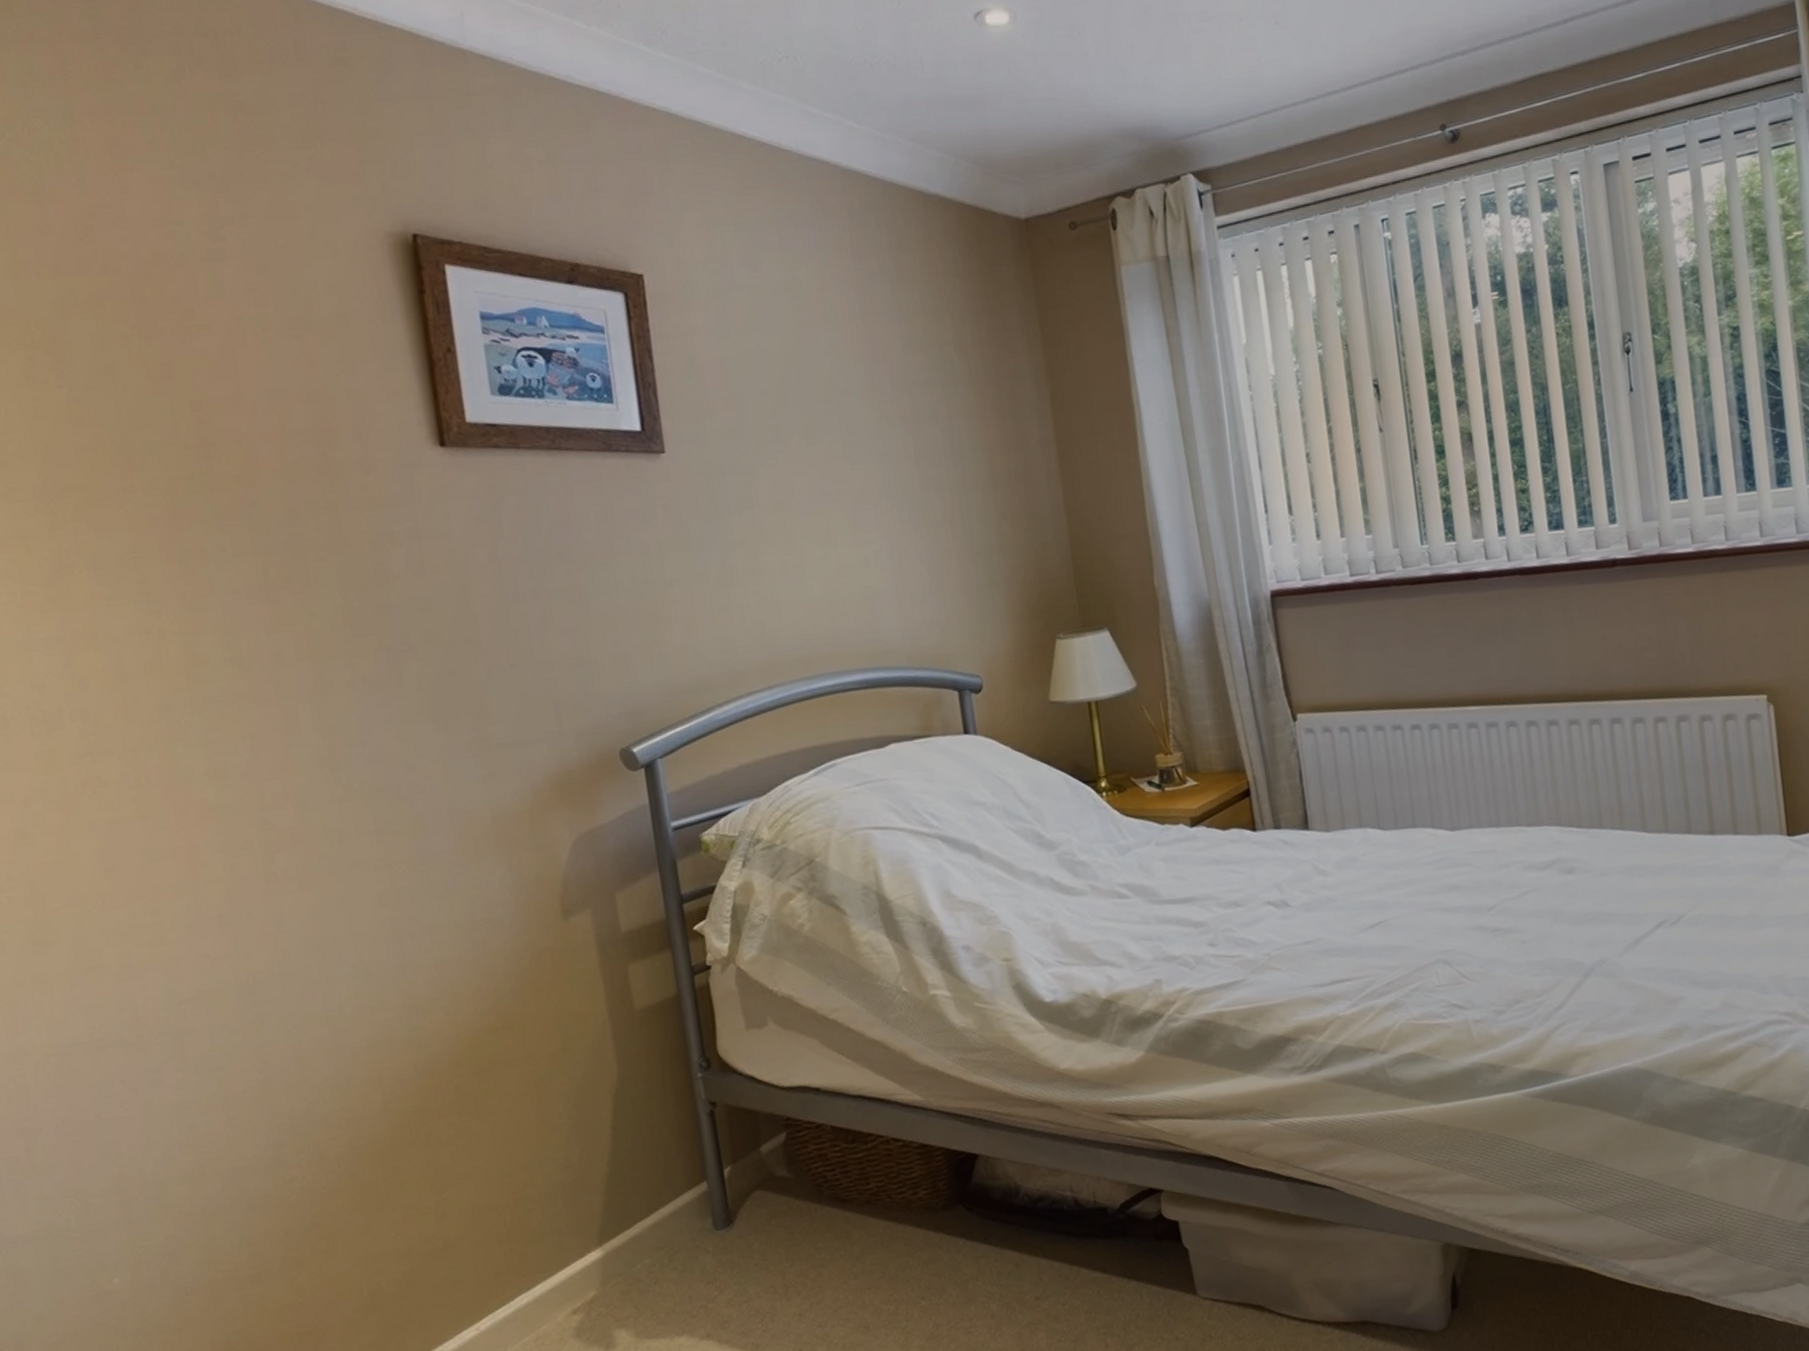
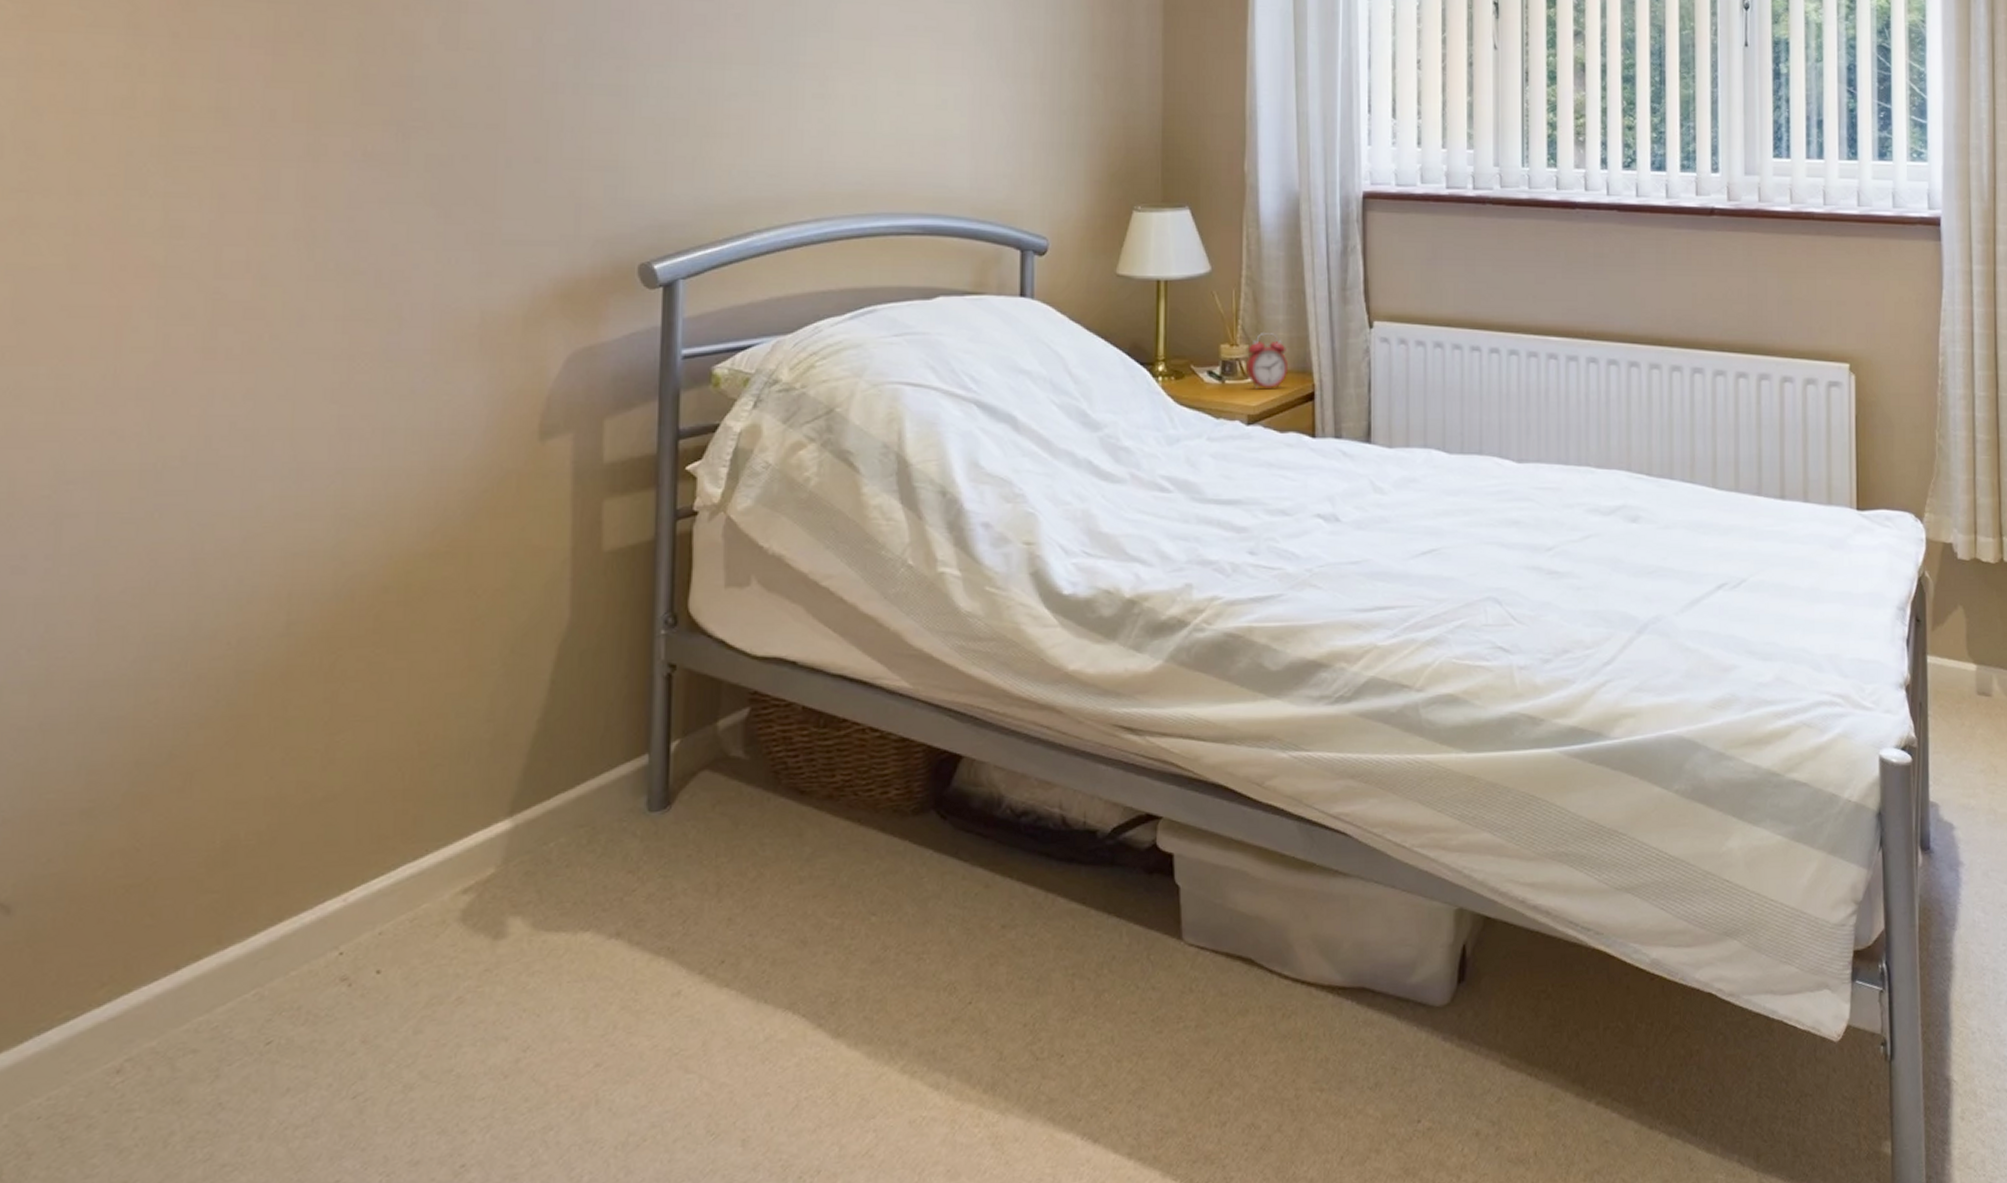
alarm clock: none [1182,737,1222,793] -> present [1246,333,1288,390]

